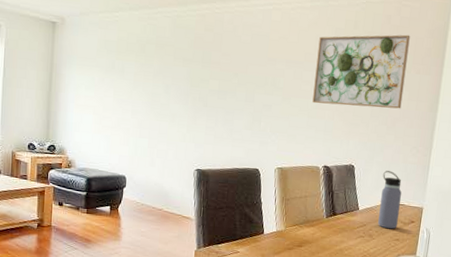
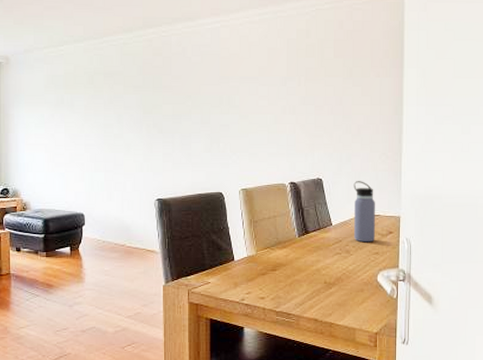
wall art: present [312,34,410,109] -> none [271,38,365,118]

